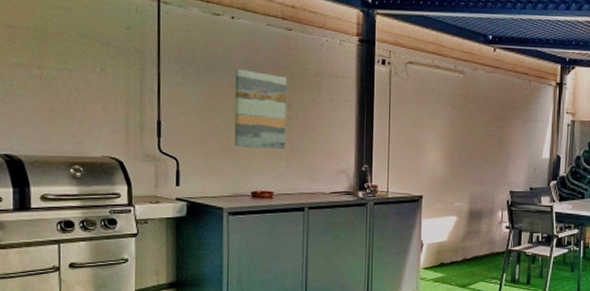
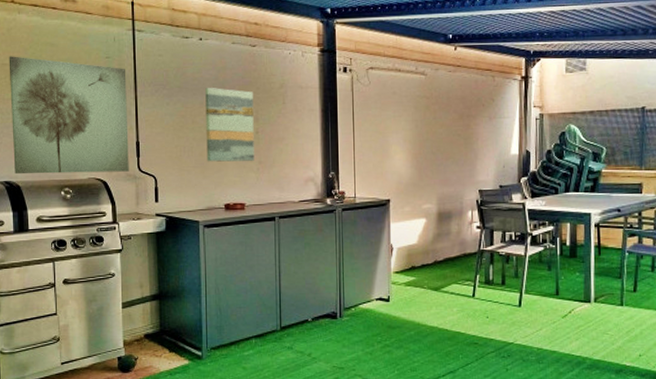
wall art: none [13,17,149,152] -> present [9,56,129,174]

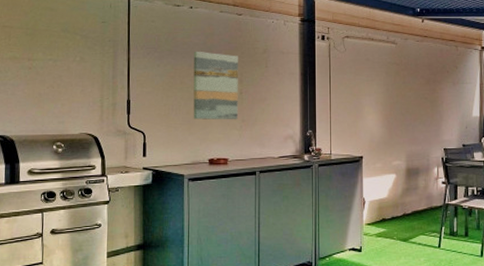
wall art: present [9,56,129,174] -> none [9,19,121,129]

